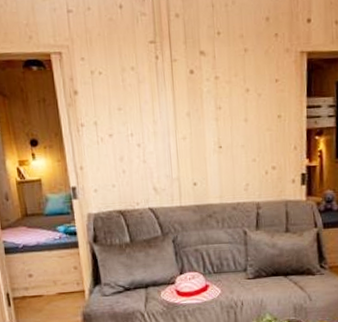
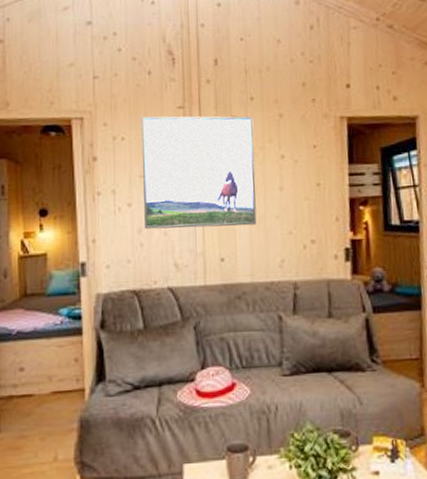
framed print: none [115,50,225,158] -> present [141,116,257,230]

